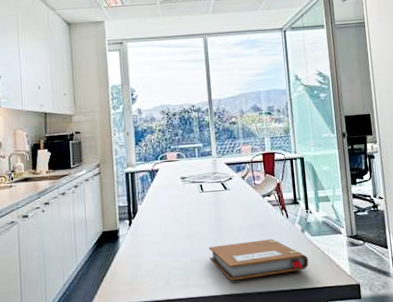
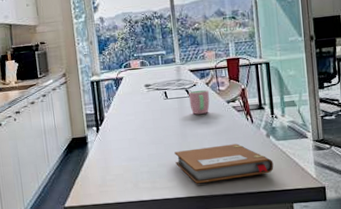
cup: none [224,184,245,208] -> present [188,90,210,115]

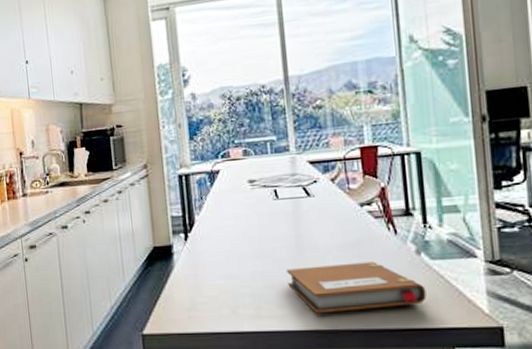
cup: present [188,90,210,115] -> none [306,188,336,221]

